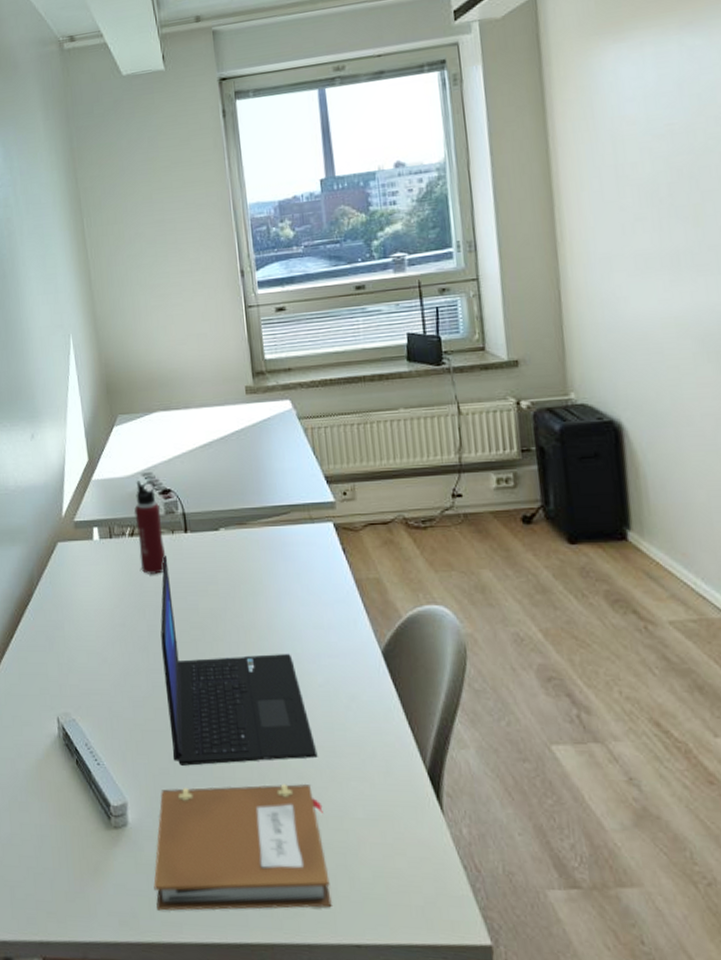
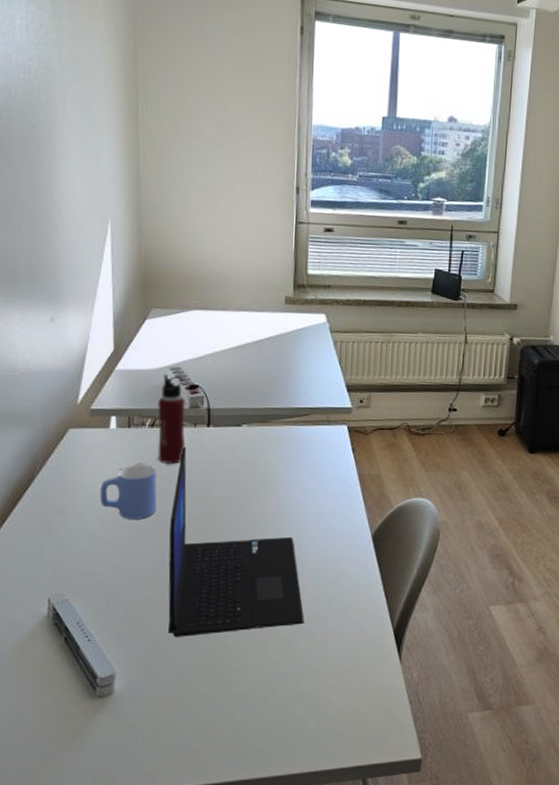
mug: none [91,576,147,634] -> present [100,464,157,519]
notebook: present [154,783,332,911] -> none [133,646,302,766]

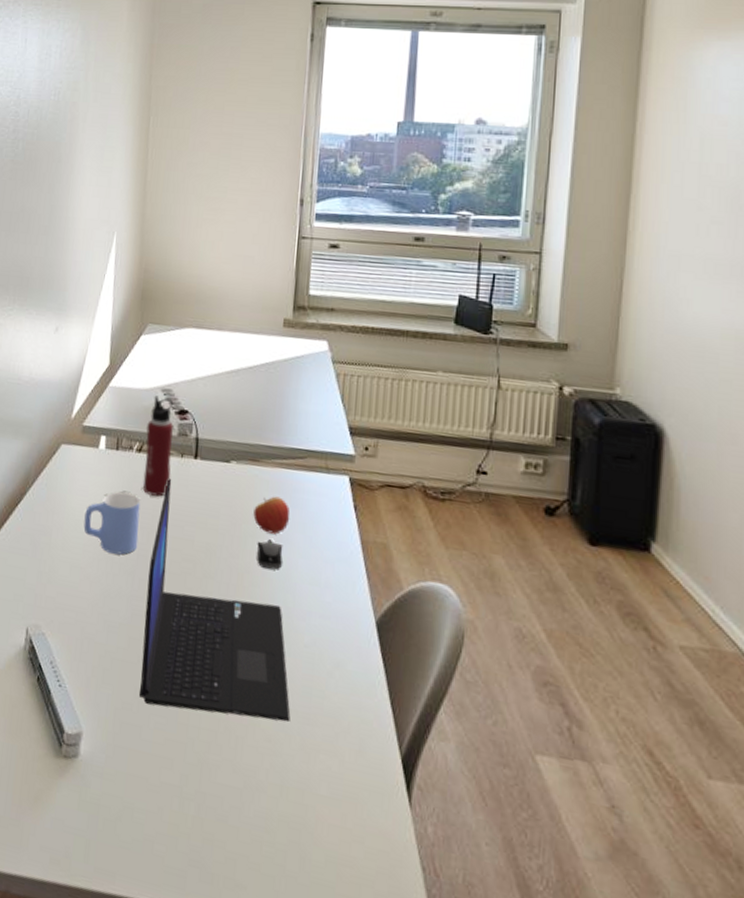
apple: none [265,449,298,481] -> present [253,496,290,535]
computer mouse: none [269,486,294,509] -> present [257,539,283,570]

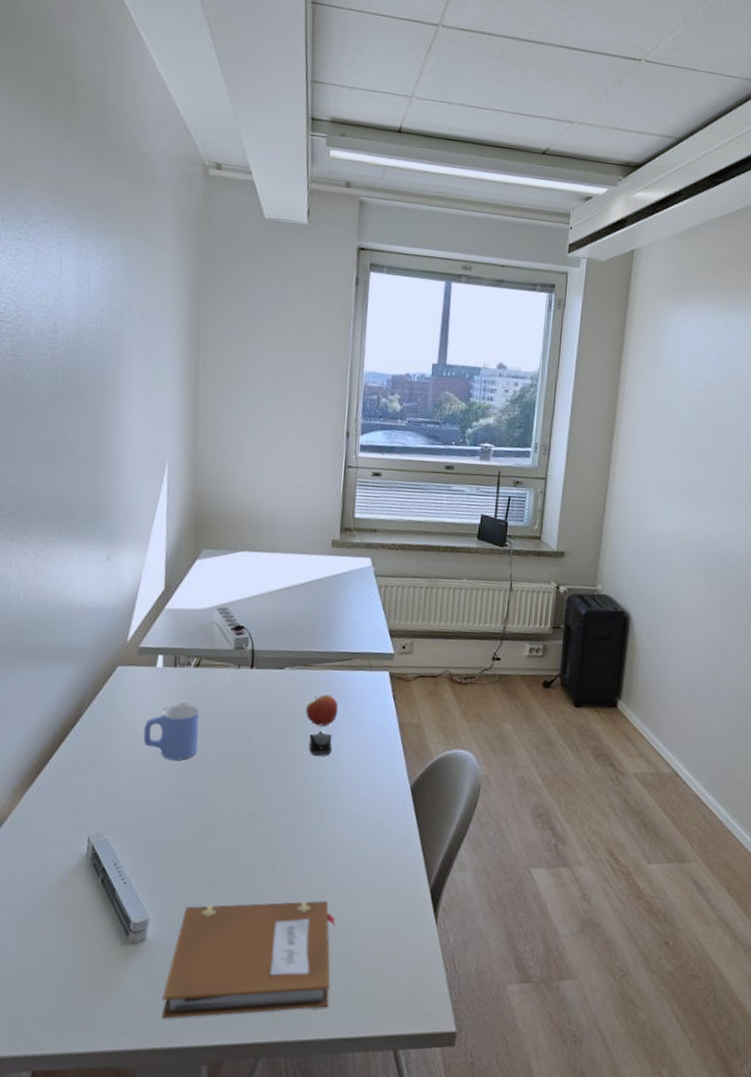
notebook: none [92,725,286,886] -> present [162,900,336,1019]
laptop: present [140,479,291,722] -> none [203,688,340,885]
water bottle: present [142,395,174,497] -> none [201,614,230,705]

